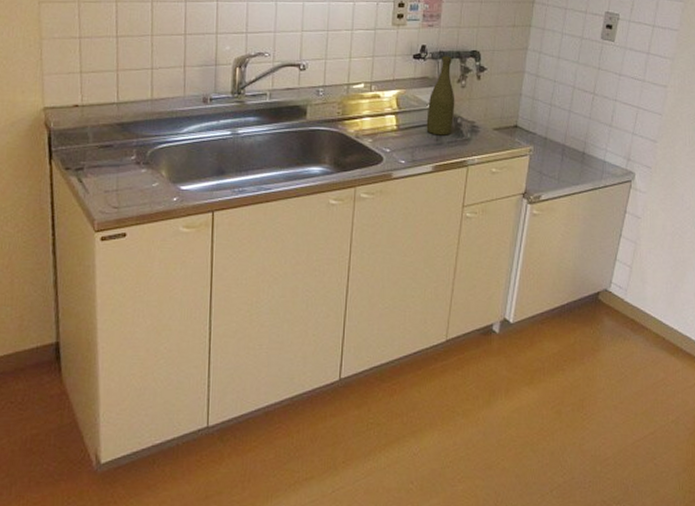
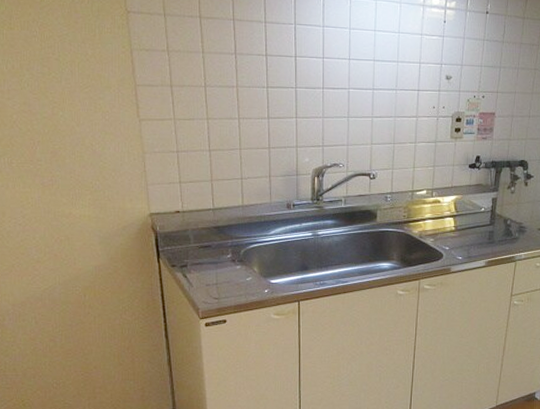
bottle: present [426,56,455,136] -> none [480,165,506,235]

